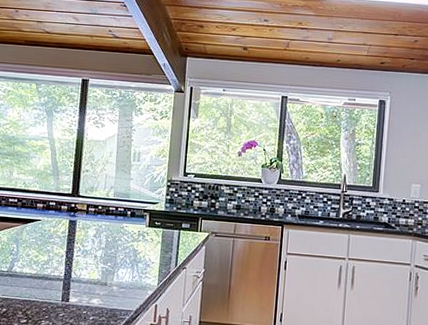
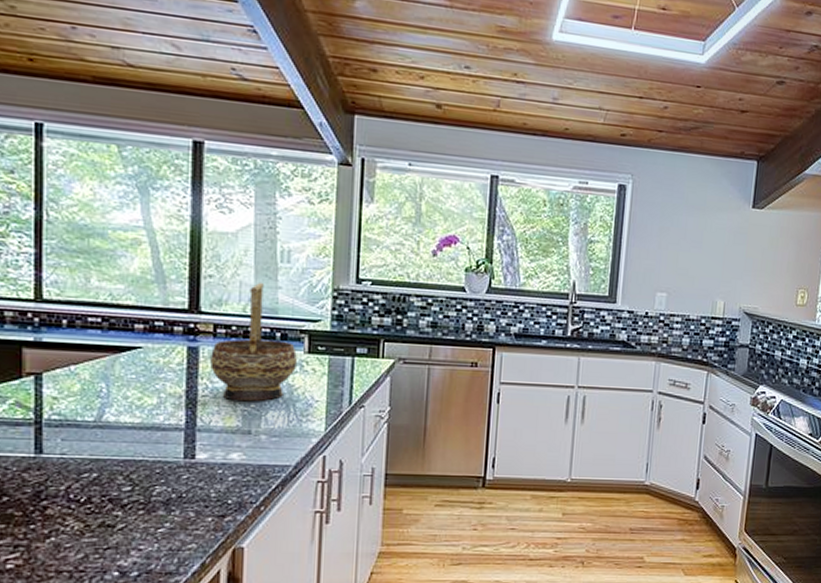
decorative bowl: none [83,175,141,262] -> present [210,282,297,402]

